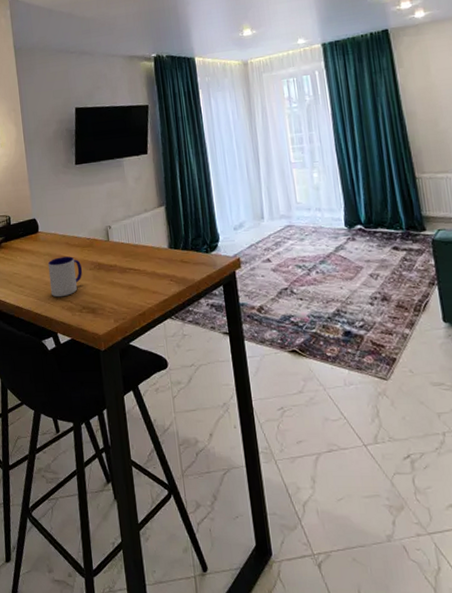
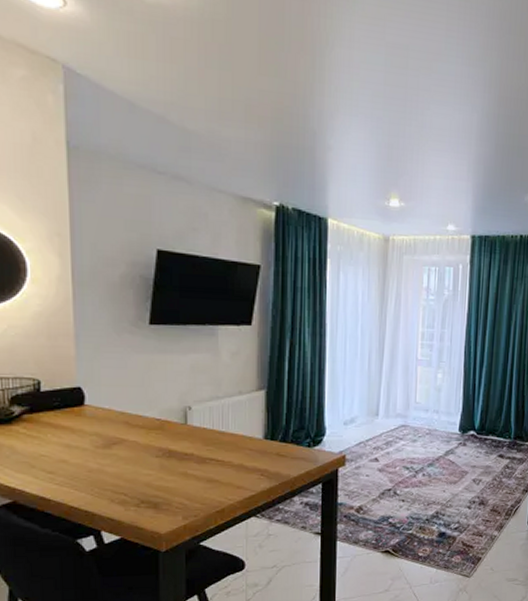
mug: present [47,256,82,297] -> none [94,439,144,488]

